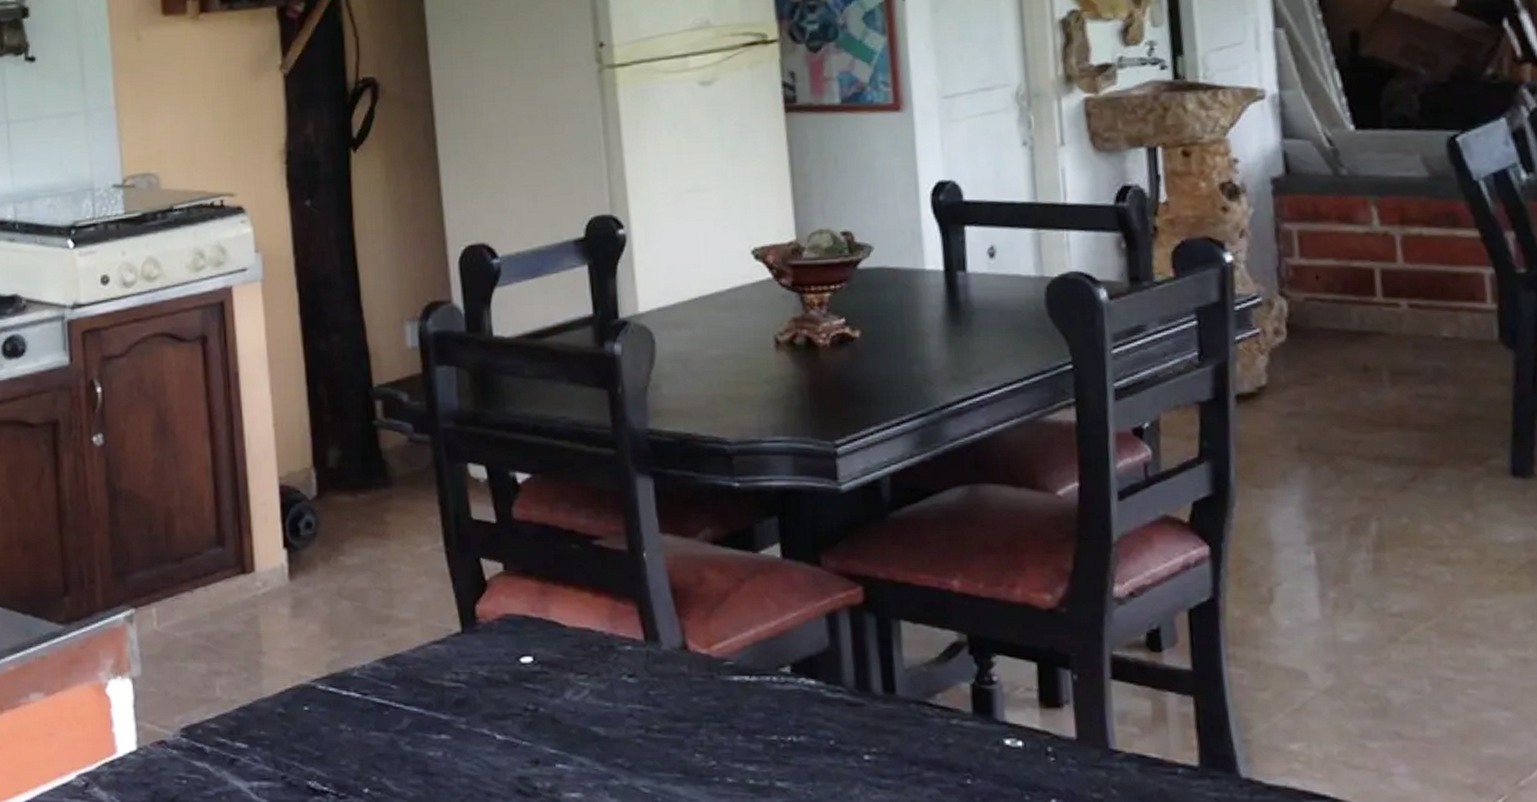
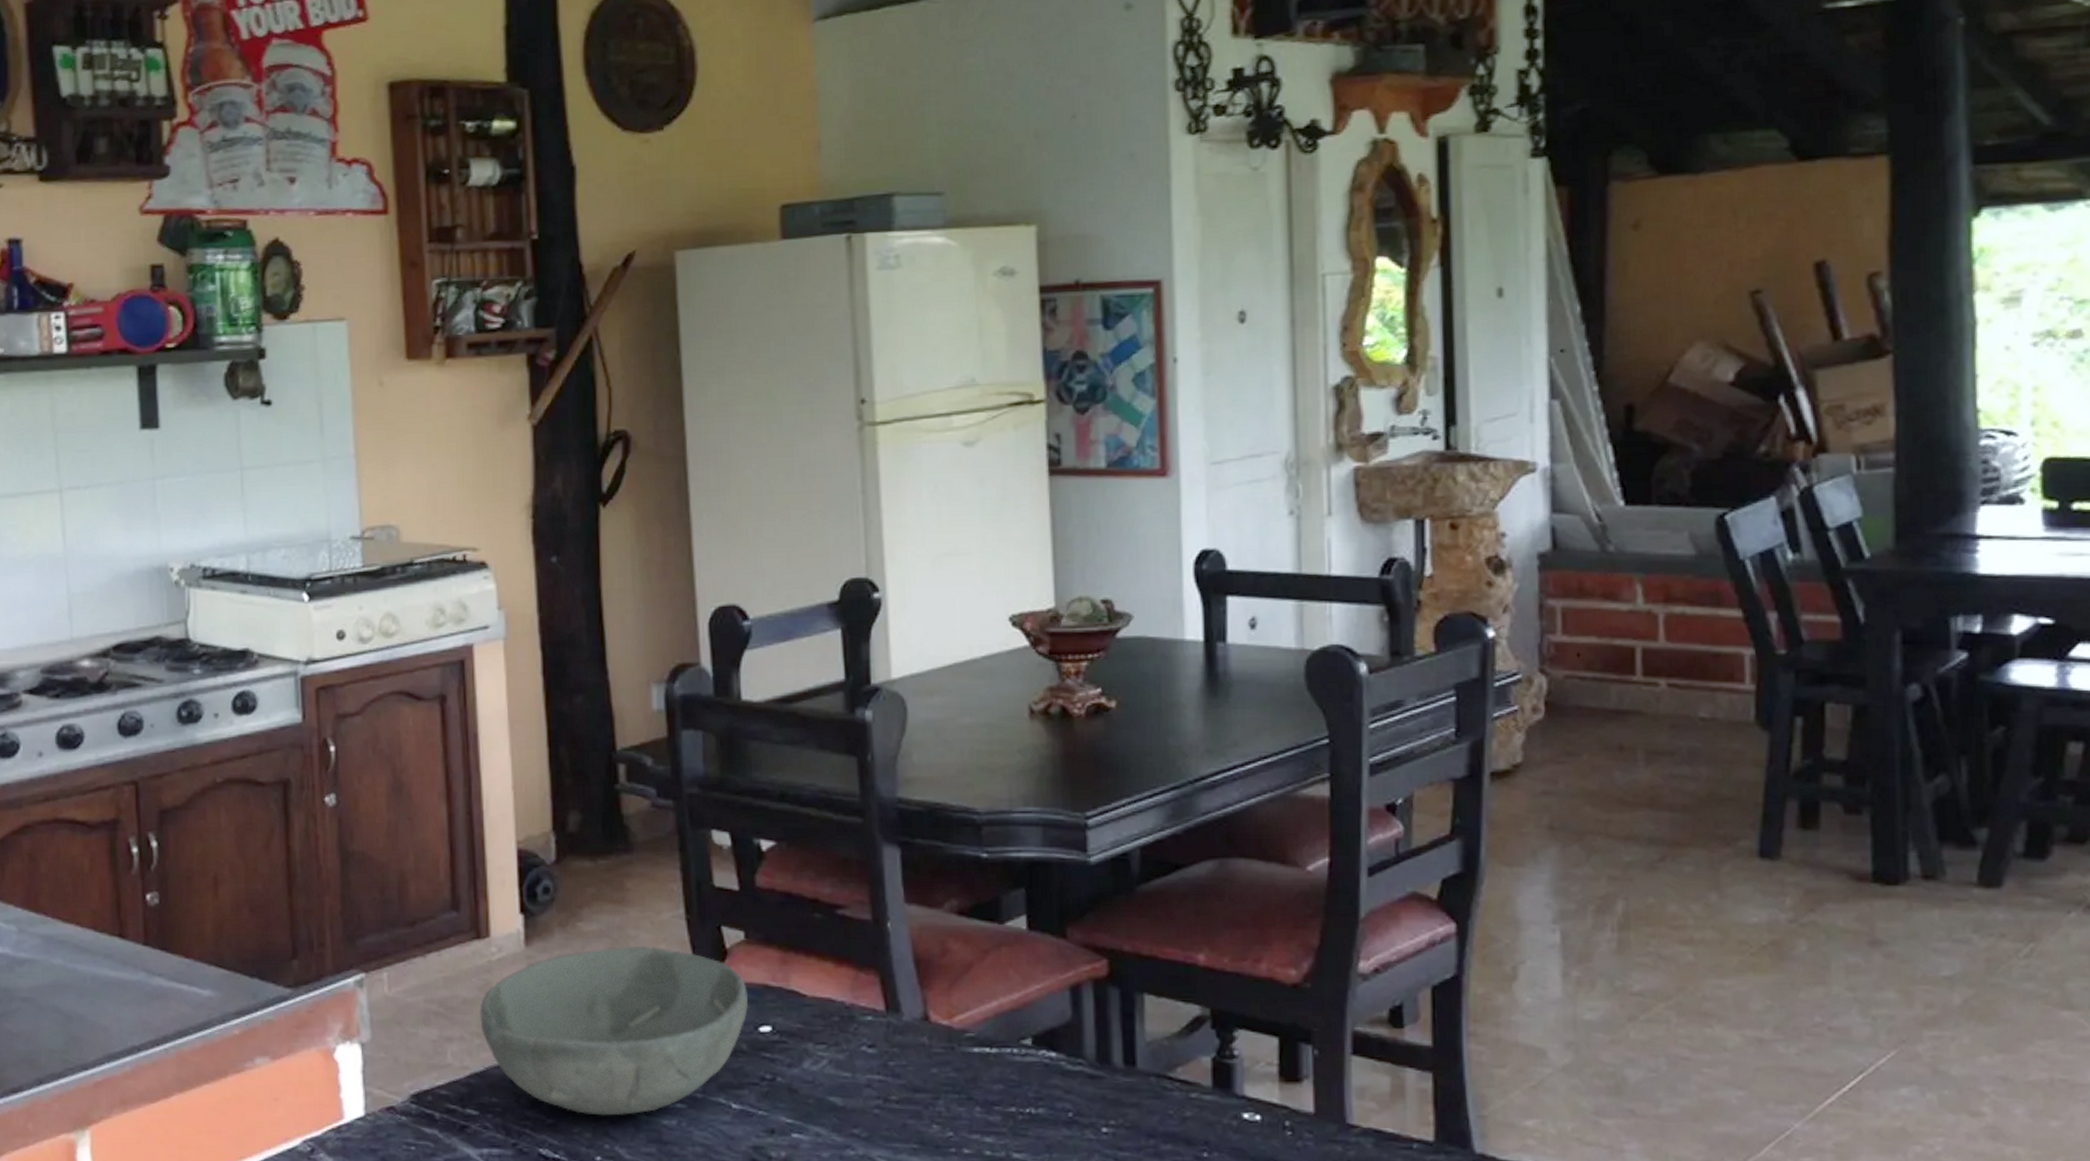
bowl: none [246,578,510,748] -> present [480,945,749,1116]

